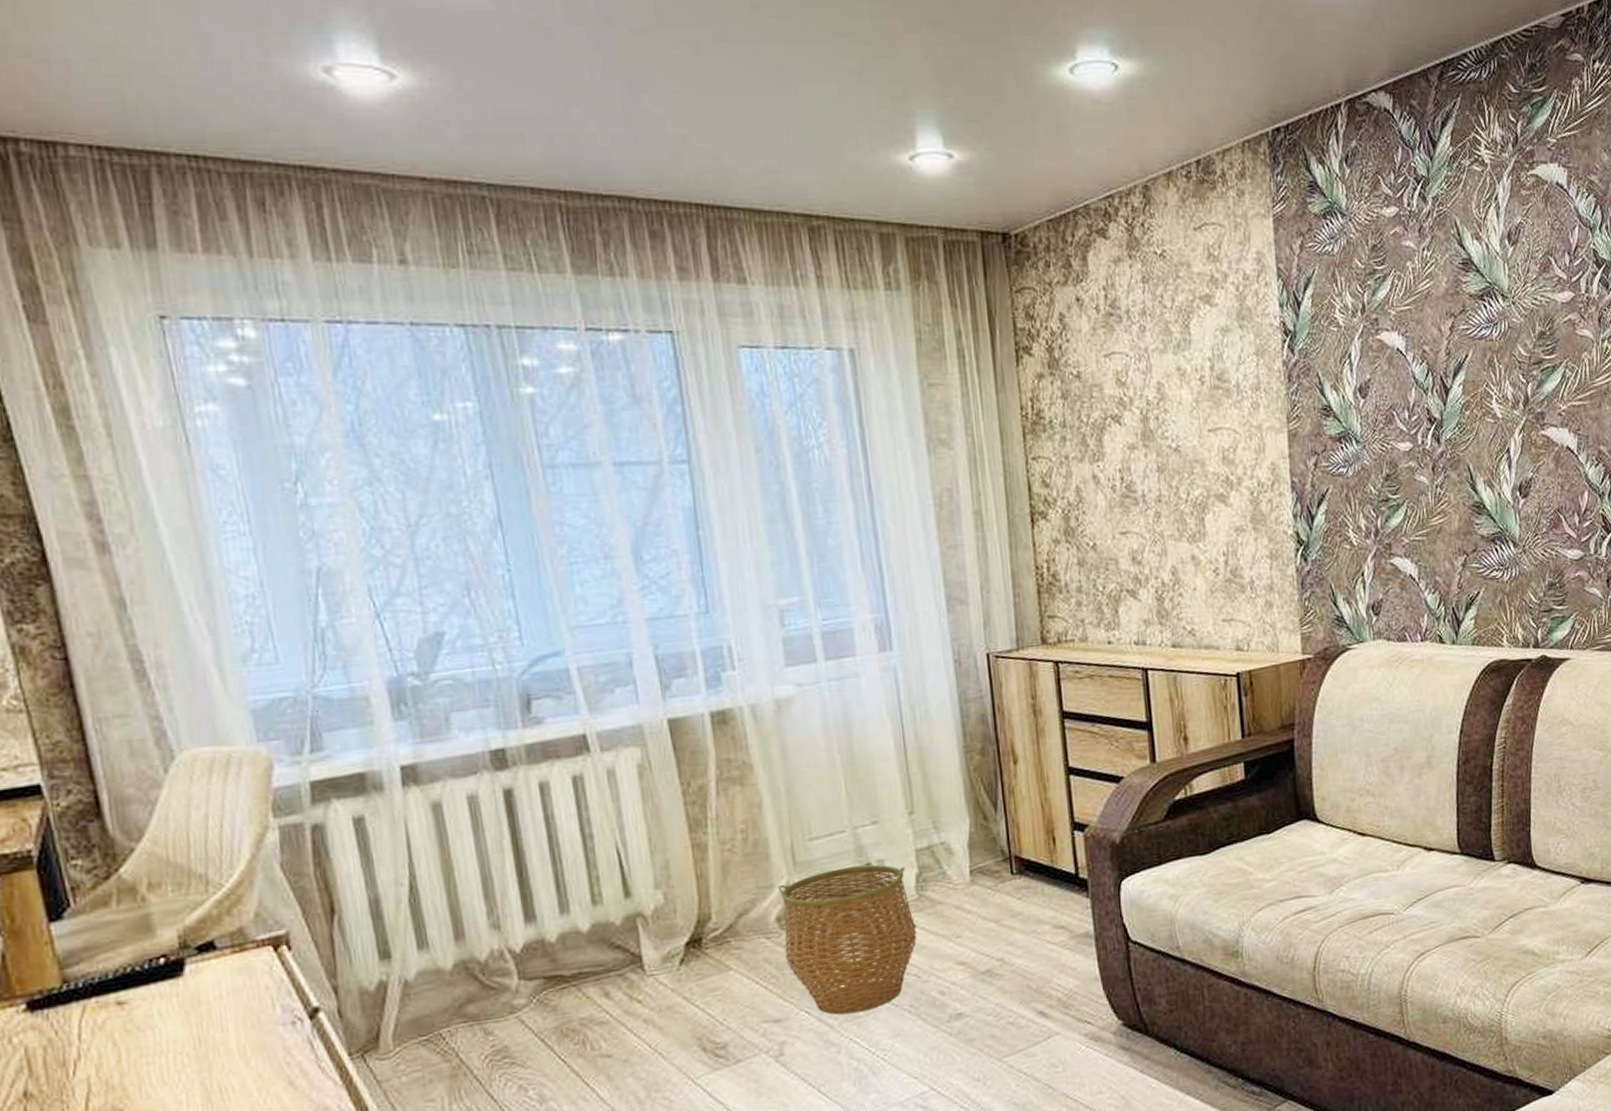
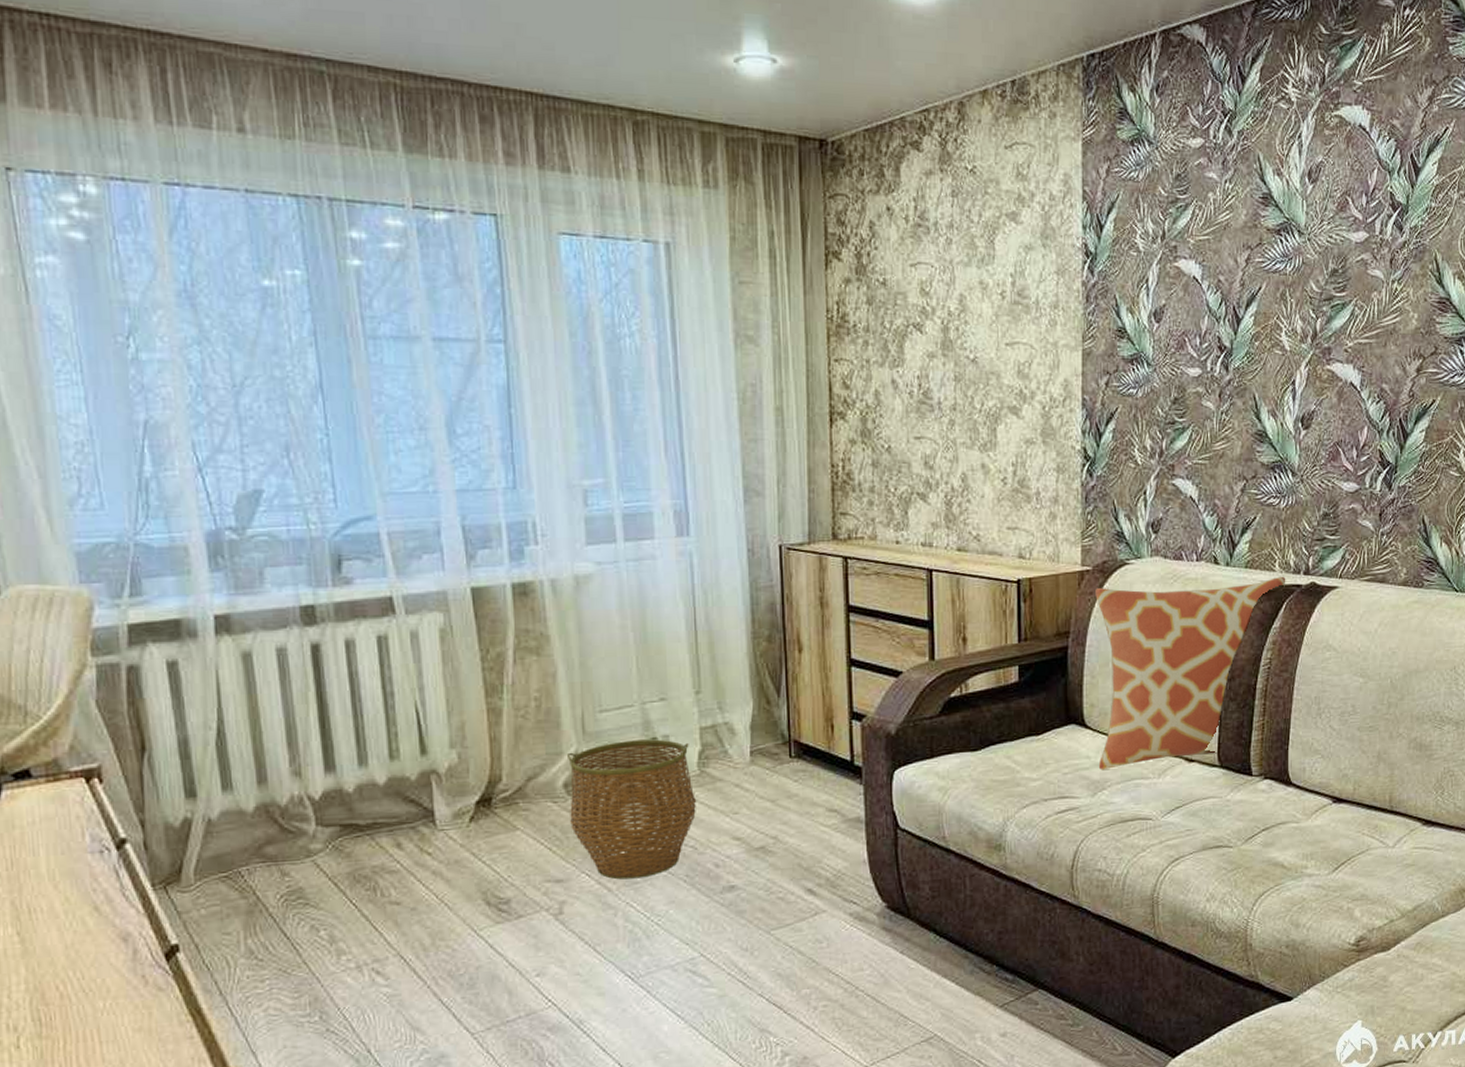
pillow: none [1318,651,1516,865] -> present [1095,576,1286,770]

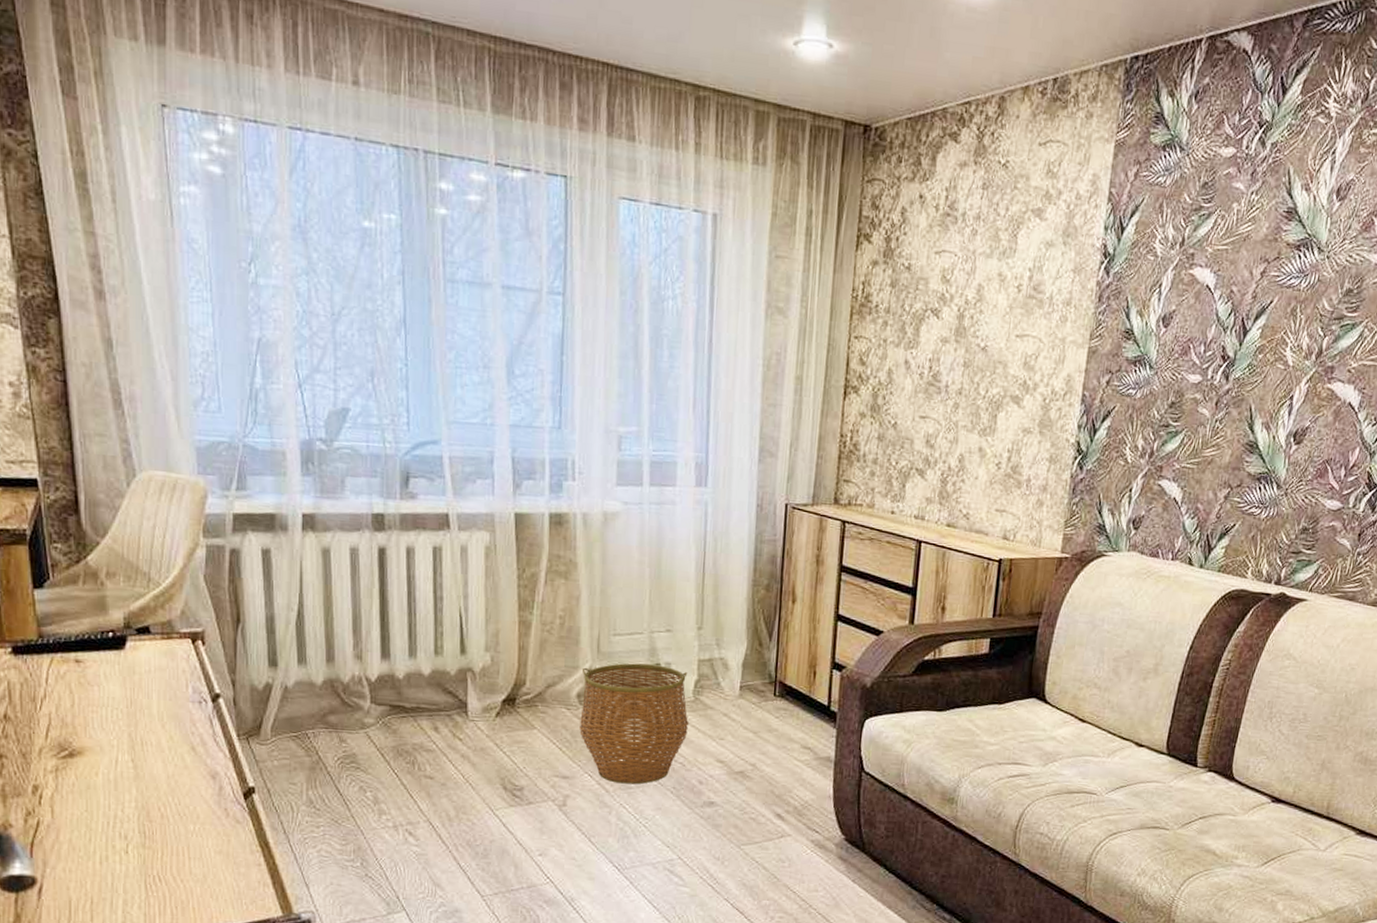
pillow: present [1095,576,1286,770] -> none [1052,574,1257,744]

